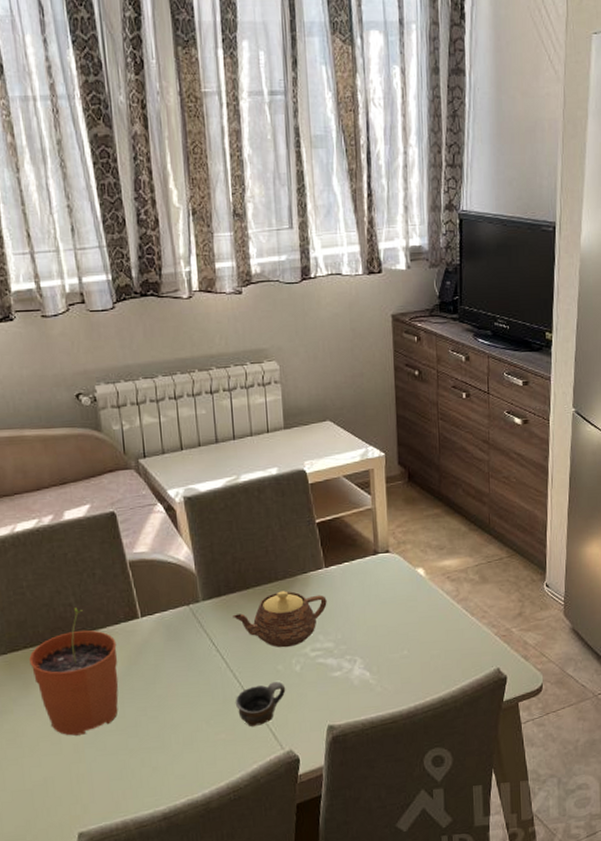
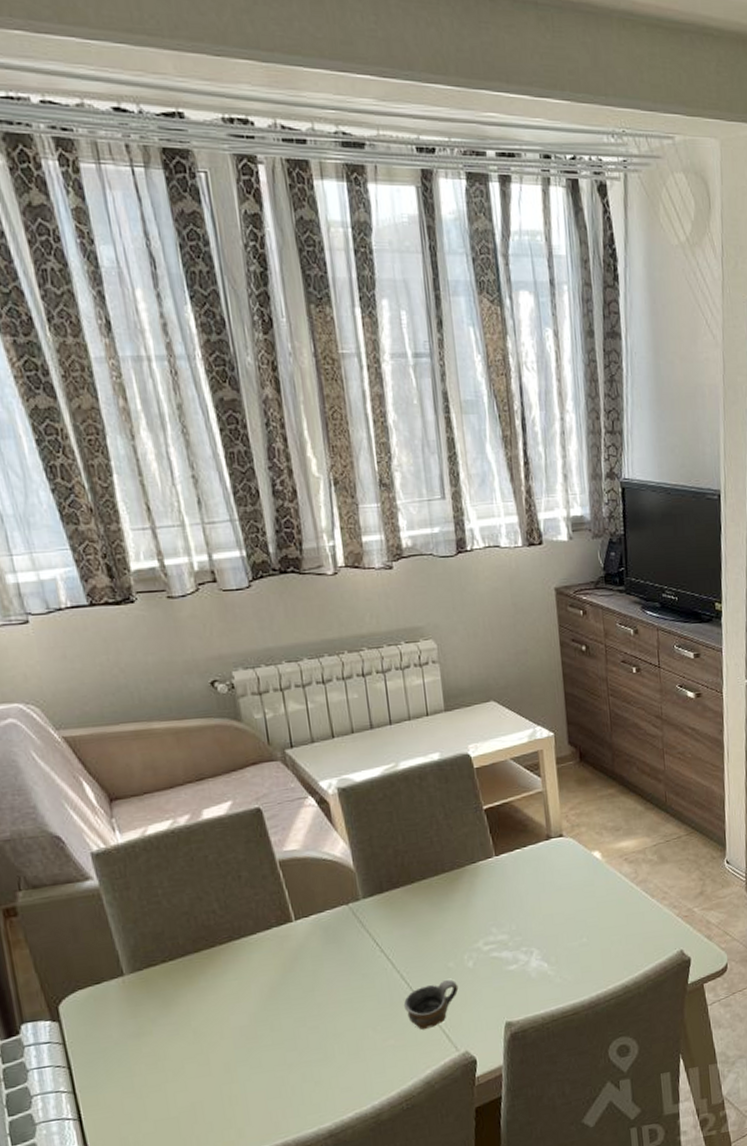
plant pot: present [29,608,119,736] -> none [169,914,274,1055]
teapot: present [232,591,327,648] -> none [397,883,499,944]

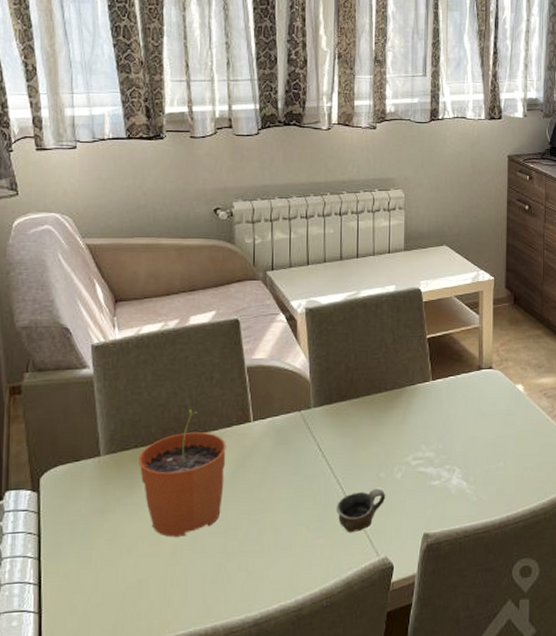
plant pot: none [169,914,274,1055] -> present [138,409,226,537]

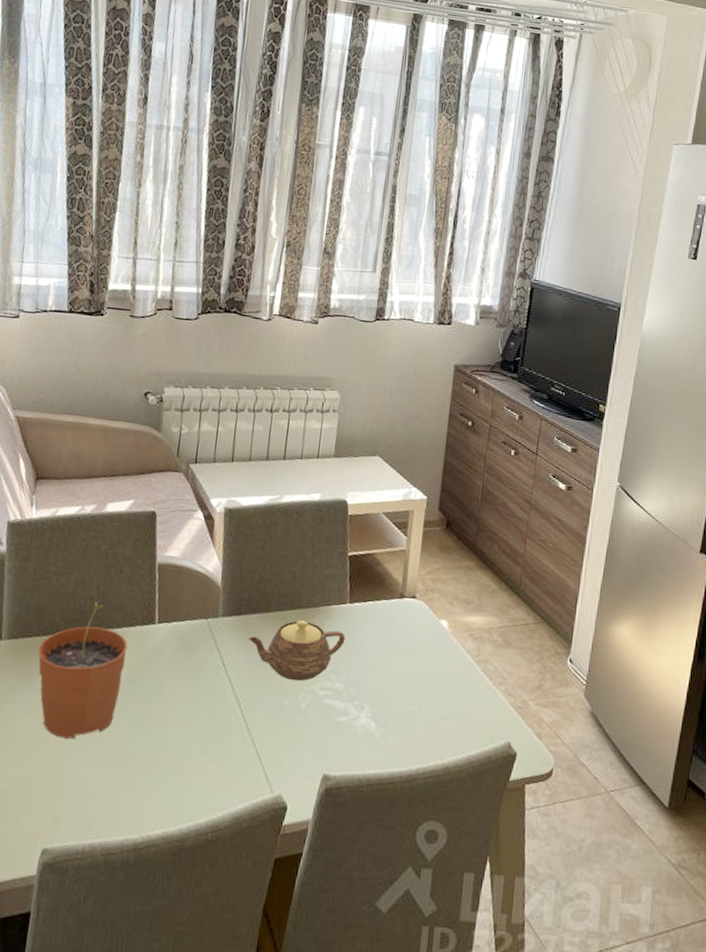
cup: present [336,489,386,533] -> none [232,716,287,762]
teapot: none [341,401,431,456] -> present [248,620,345,681]

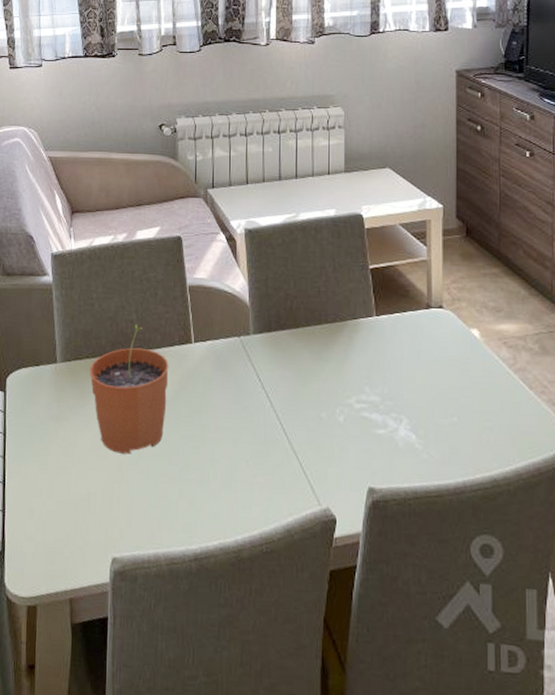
teapot: present [248,620,345,681] -> none [280,334,375,395]

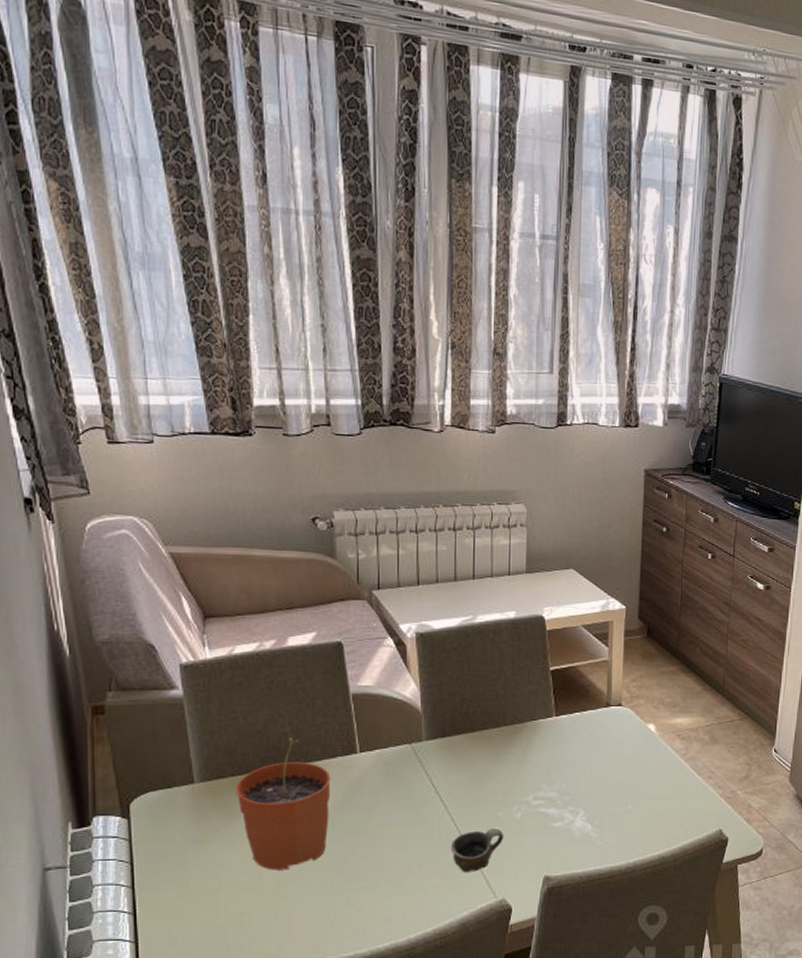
cup: none [275,430,328,476] -> present [450,828,504,873]

